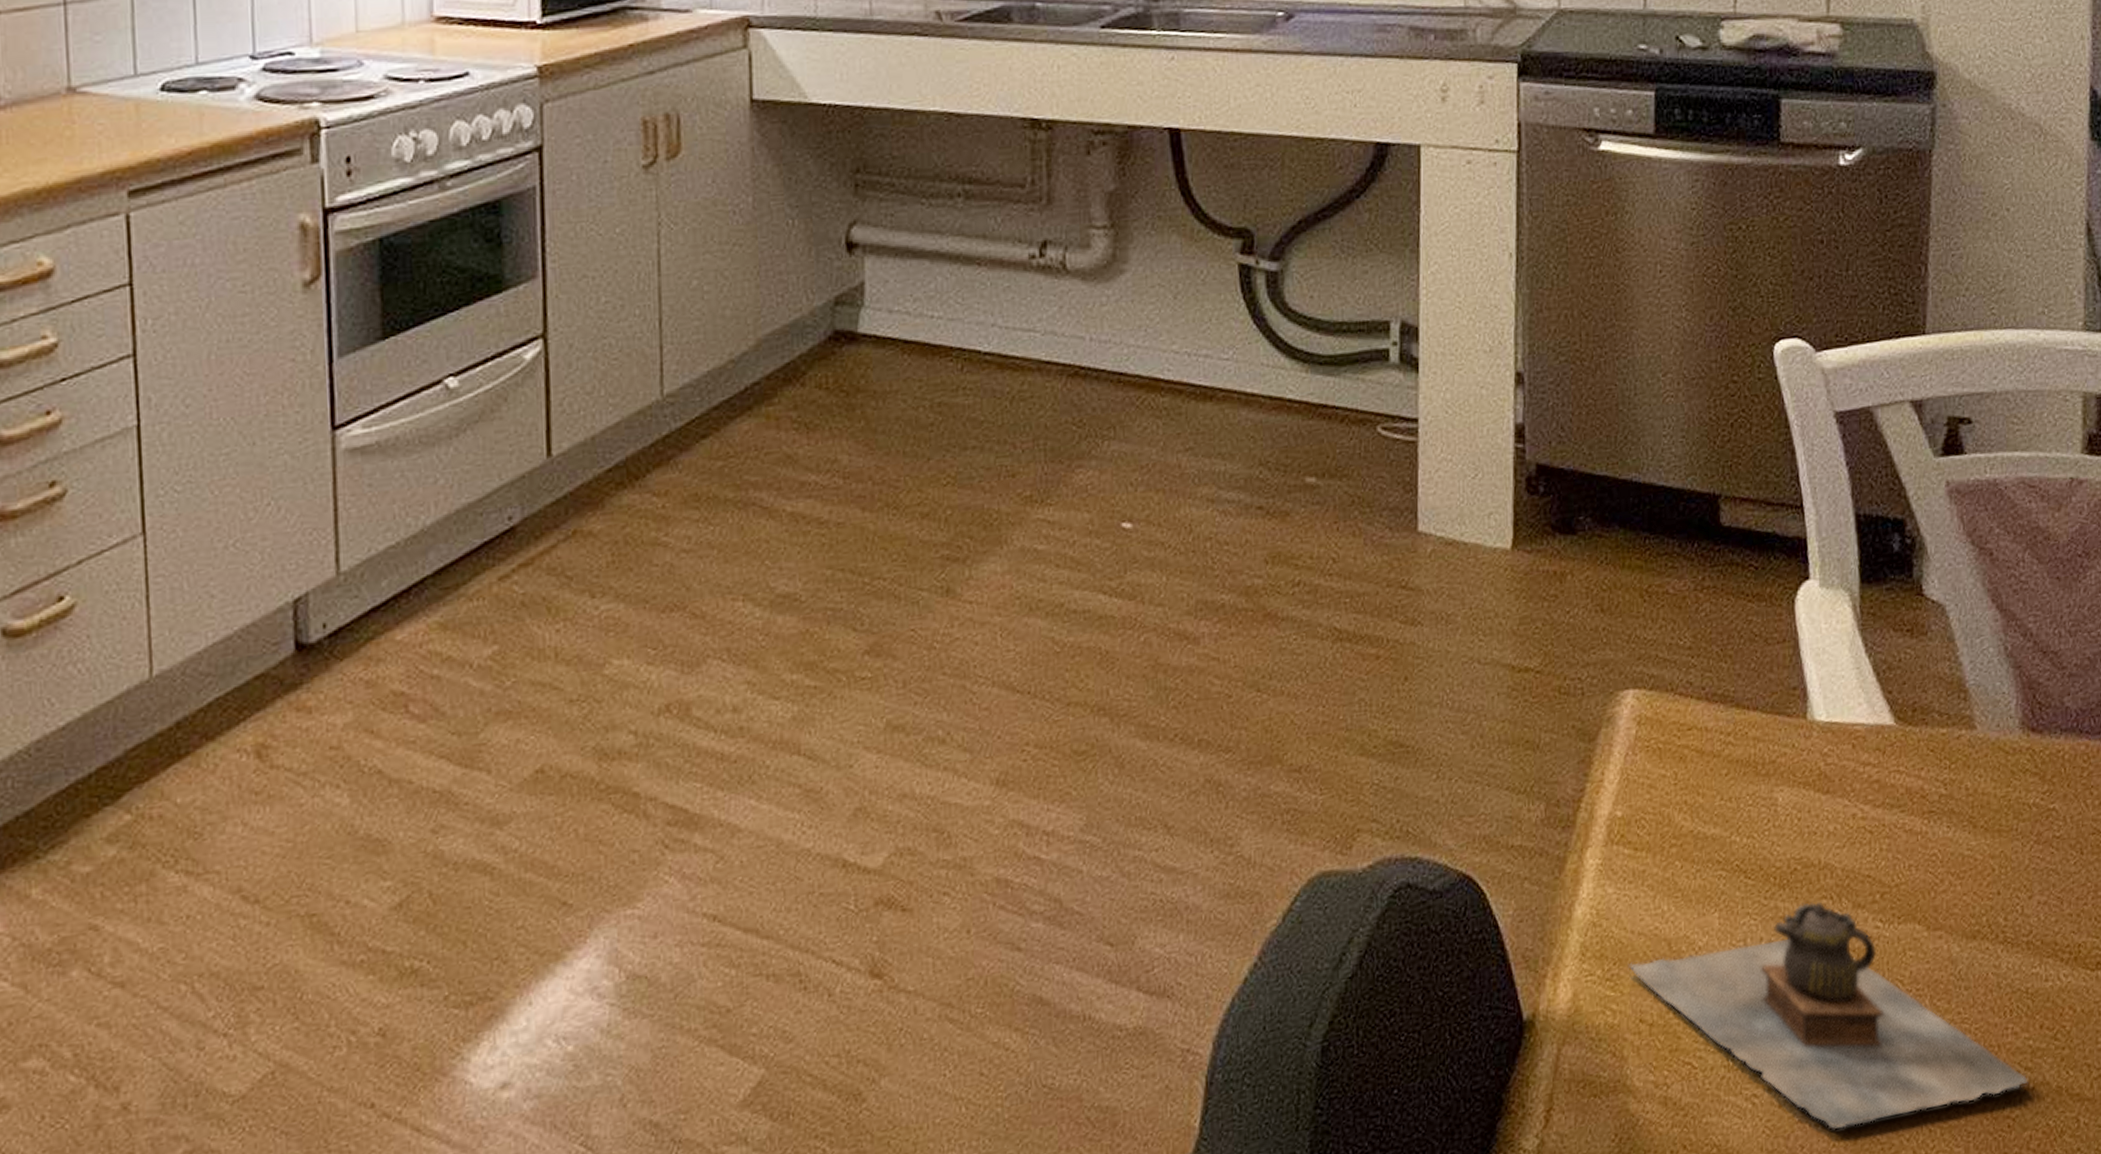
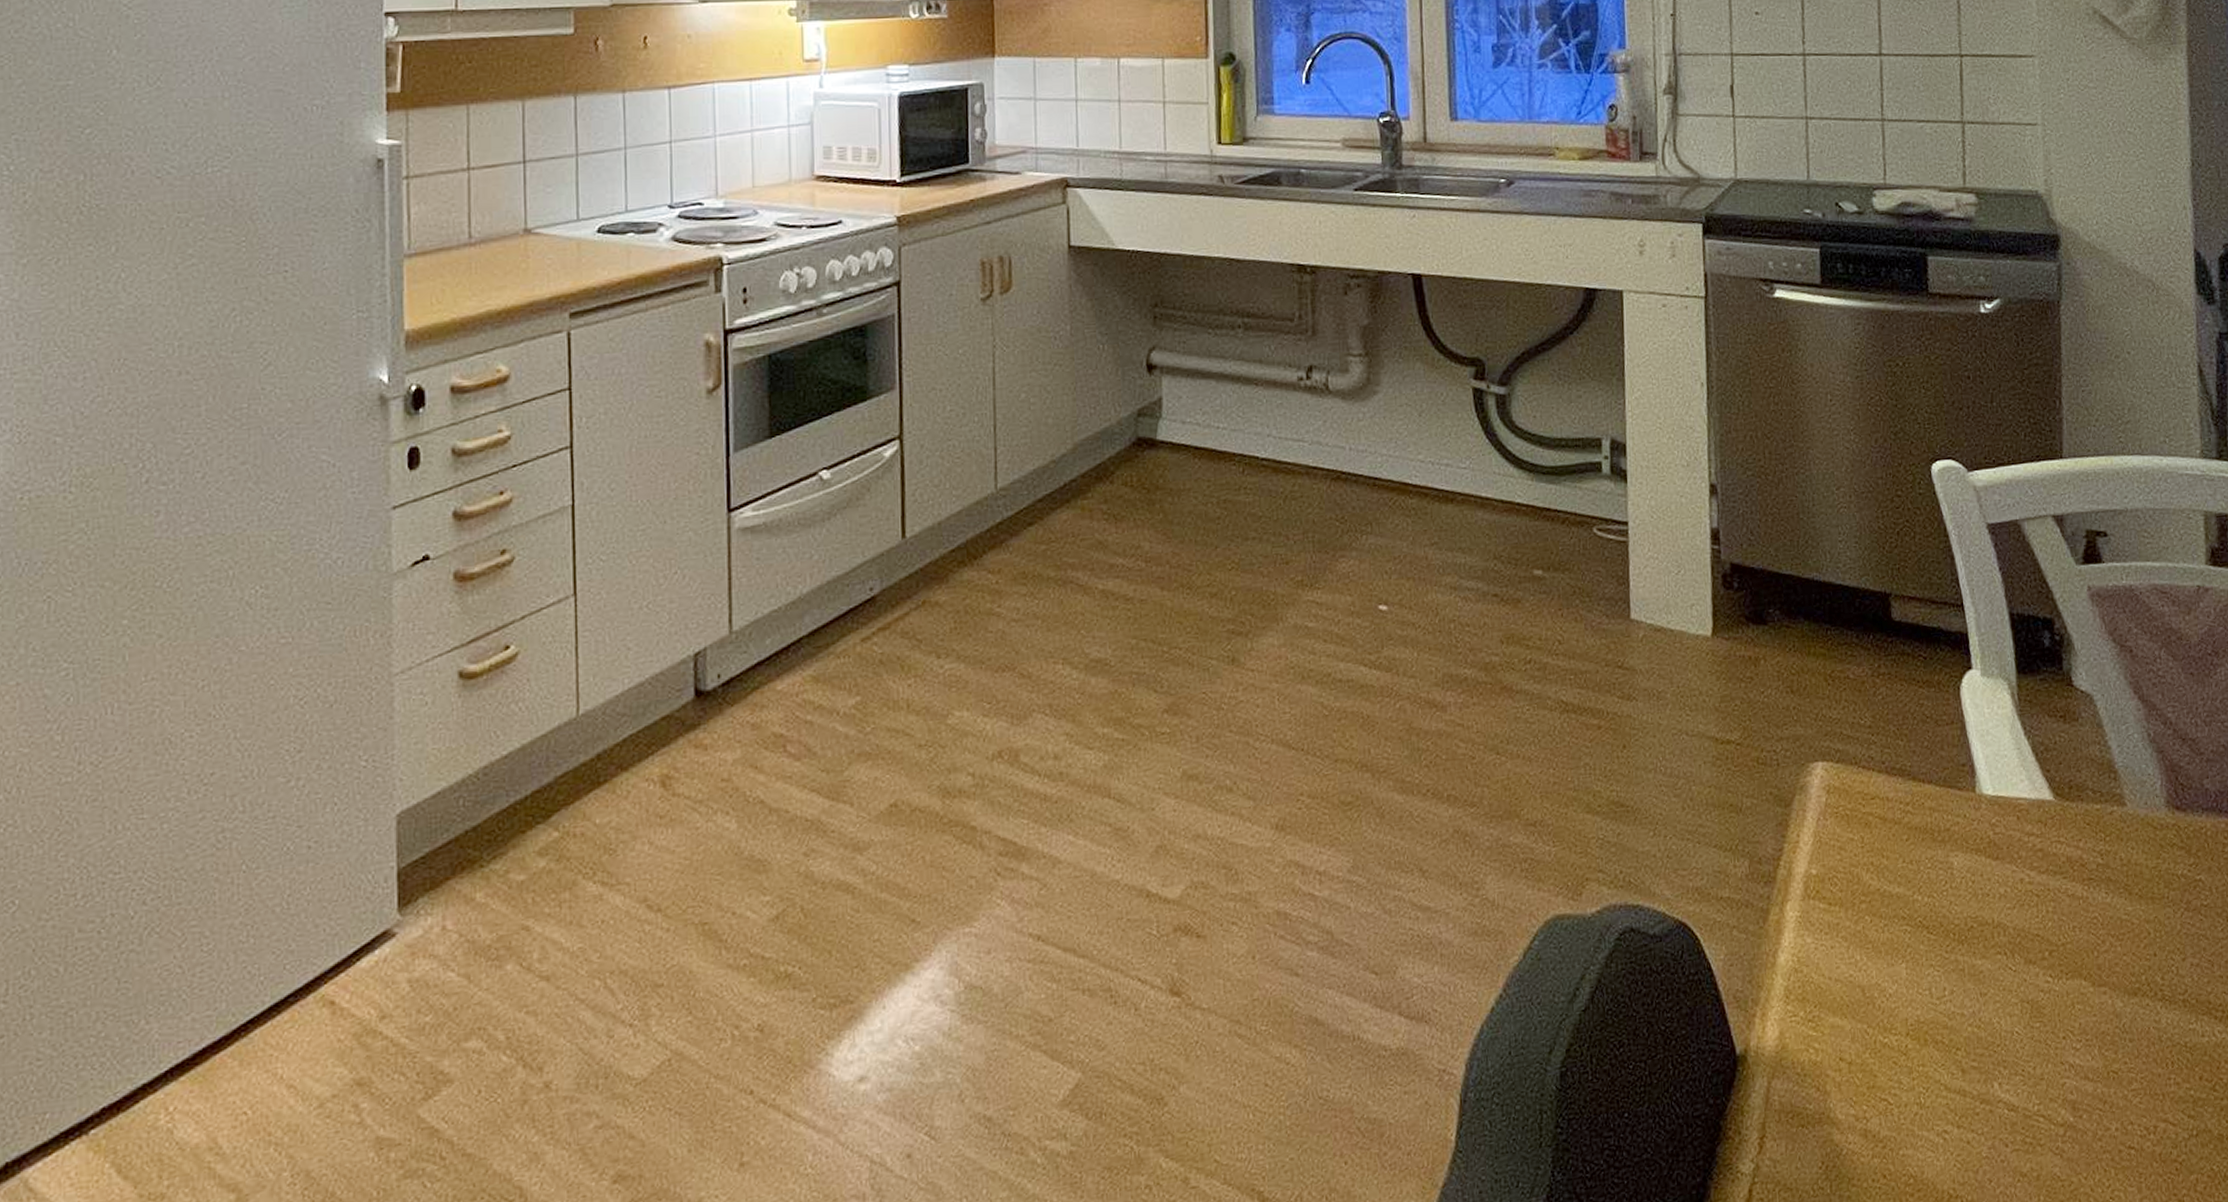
teapot: present [1628,901,2028,1129] -> none [1827,956,2192,1166]

